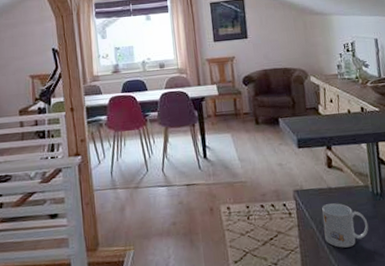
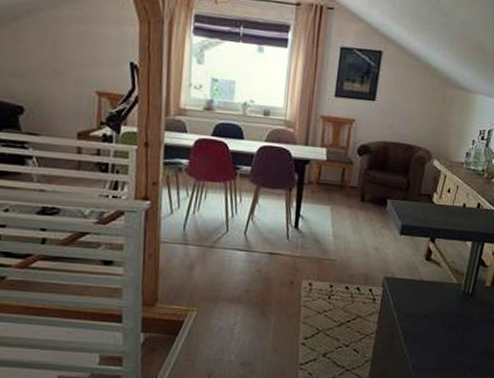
mug: present [322,203,369,248] -> none [403,296,451,340]

